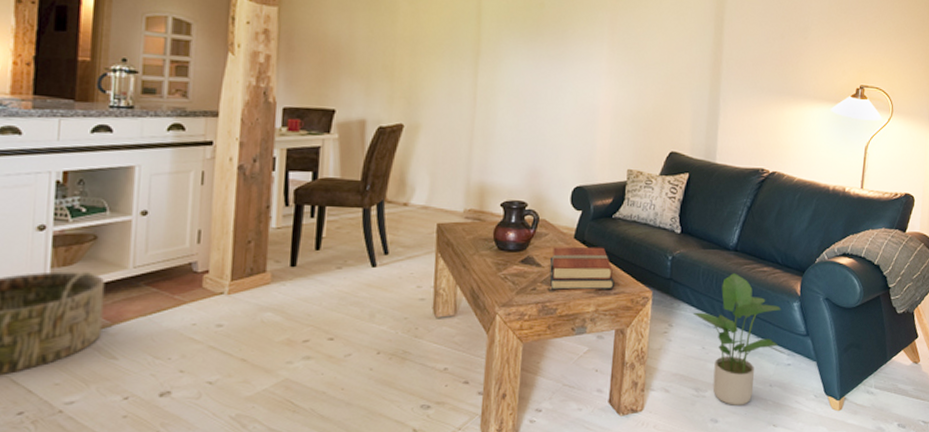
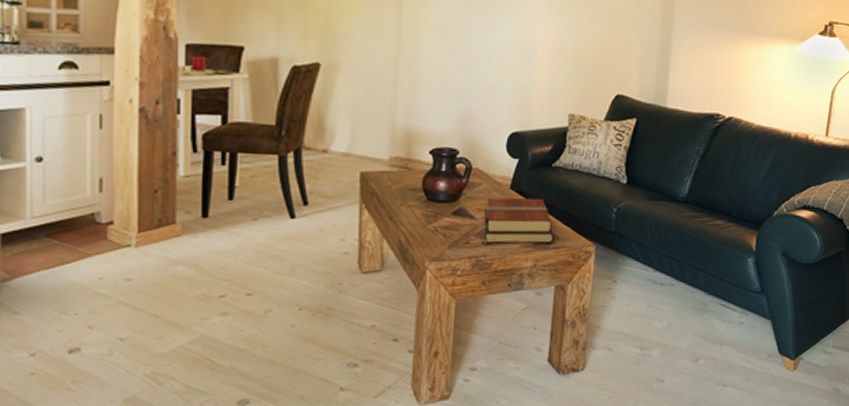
potted plant: present [693,273,782,405] -> none [639,227,735,365]

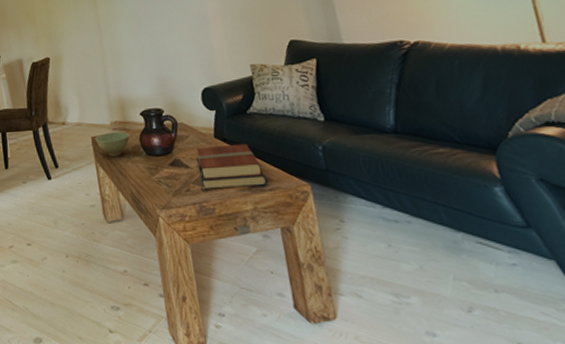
bowl: none [365,169,412,198] -> present [95,132,130,157]

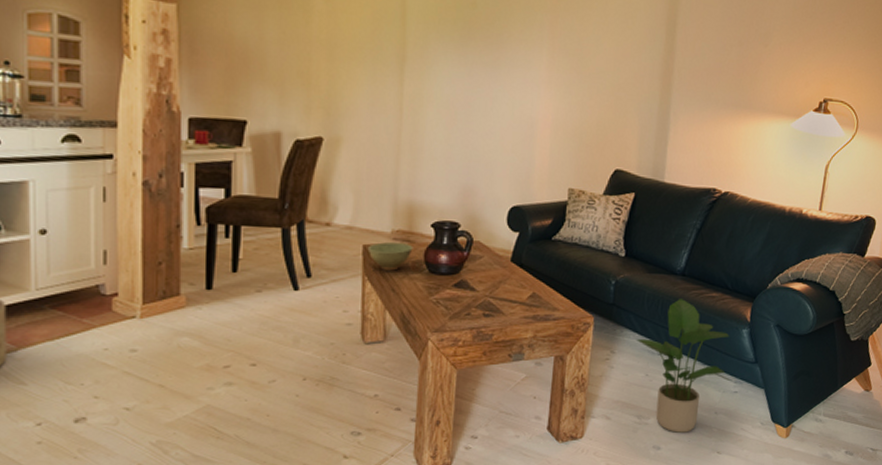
books: present [195,143,267,190] -> none [484,270,554,316]
potted plant: none [365,158,489,316] -> present [637,299,730,433]

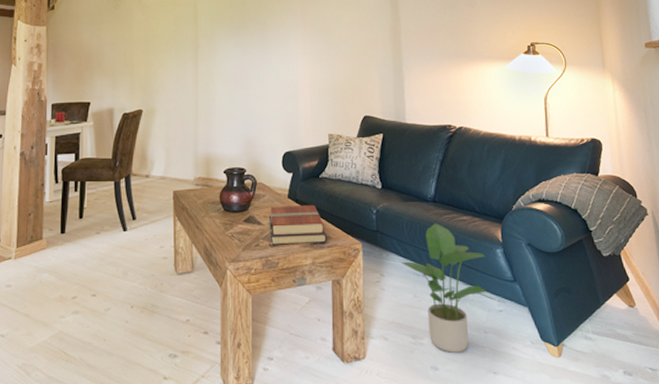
bowl: present [367,242,414,271] -> none [176,188,211,211]
books: none [484,270,554,316] -> present [268,204,327,245]

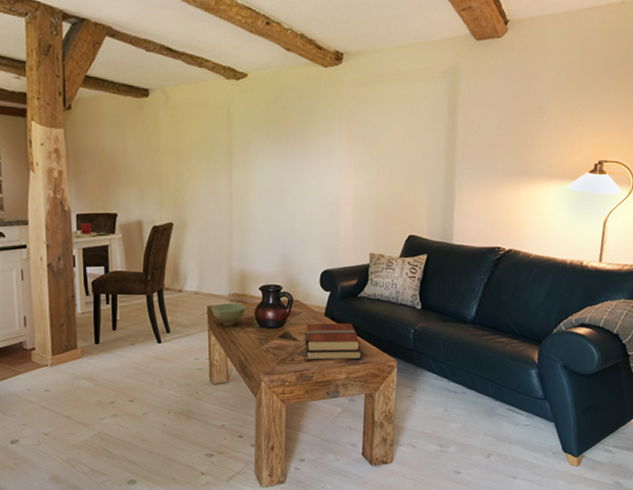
bowl: none [176,188,211,211] -> present [211,304,246,326]
potted plant: present [402,223,487,353] -> none [435,344,520,460]

